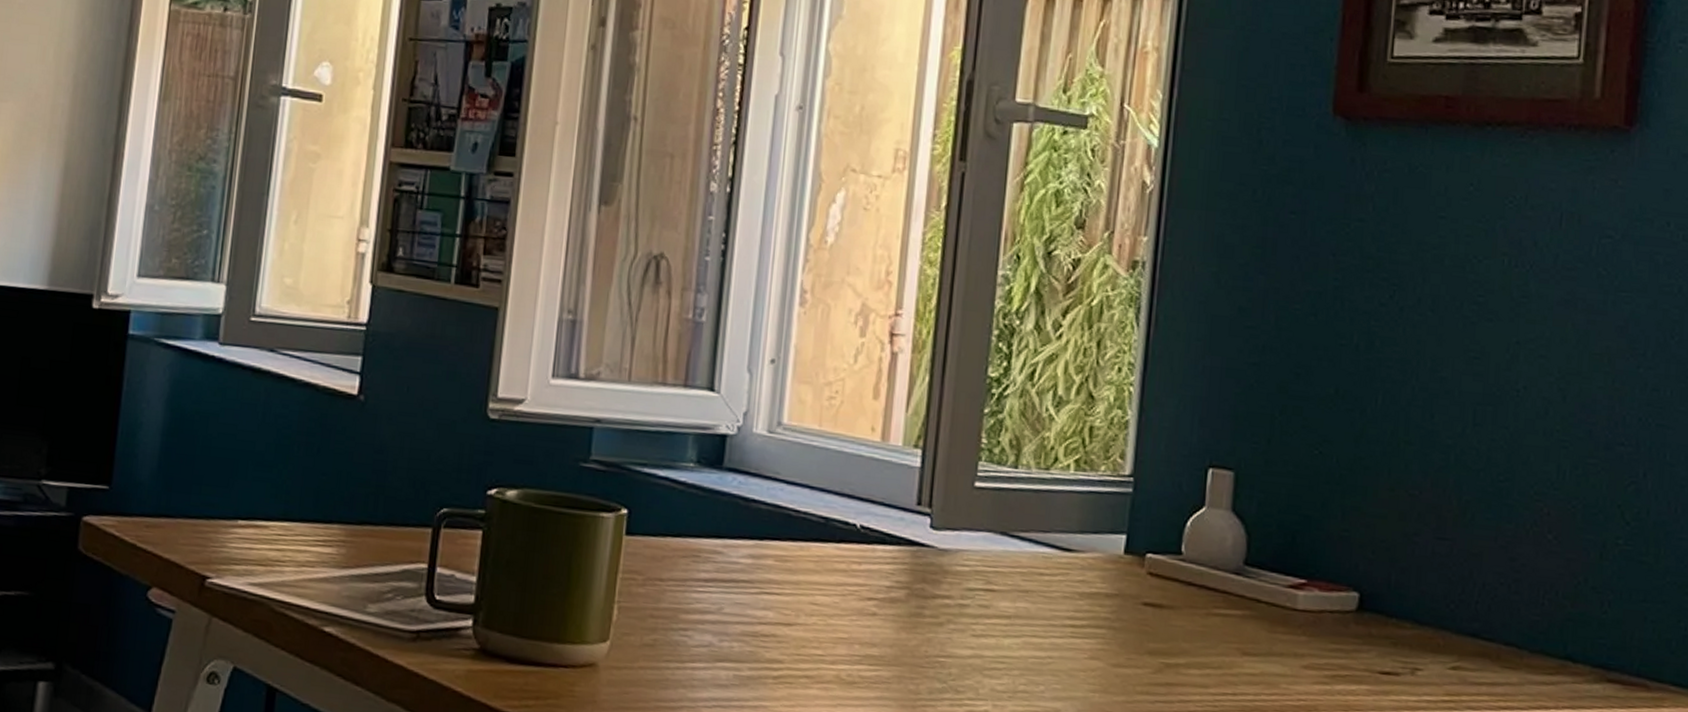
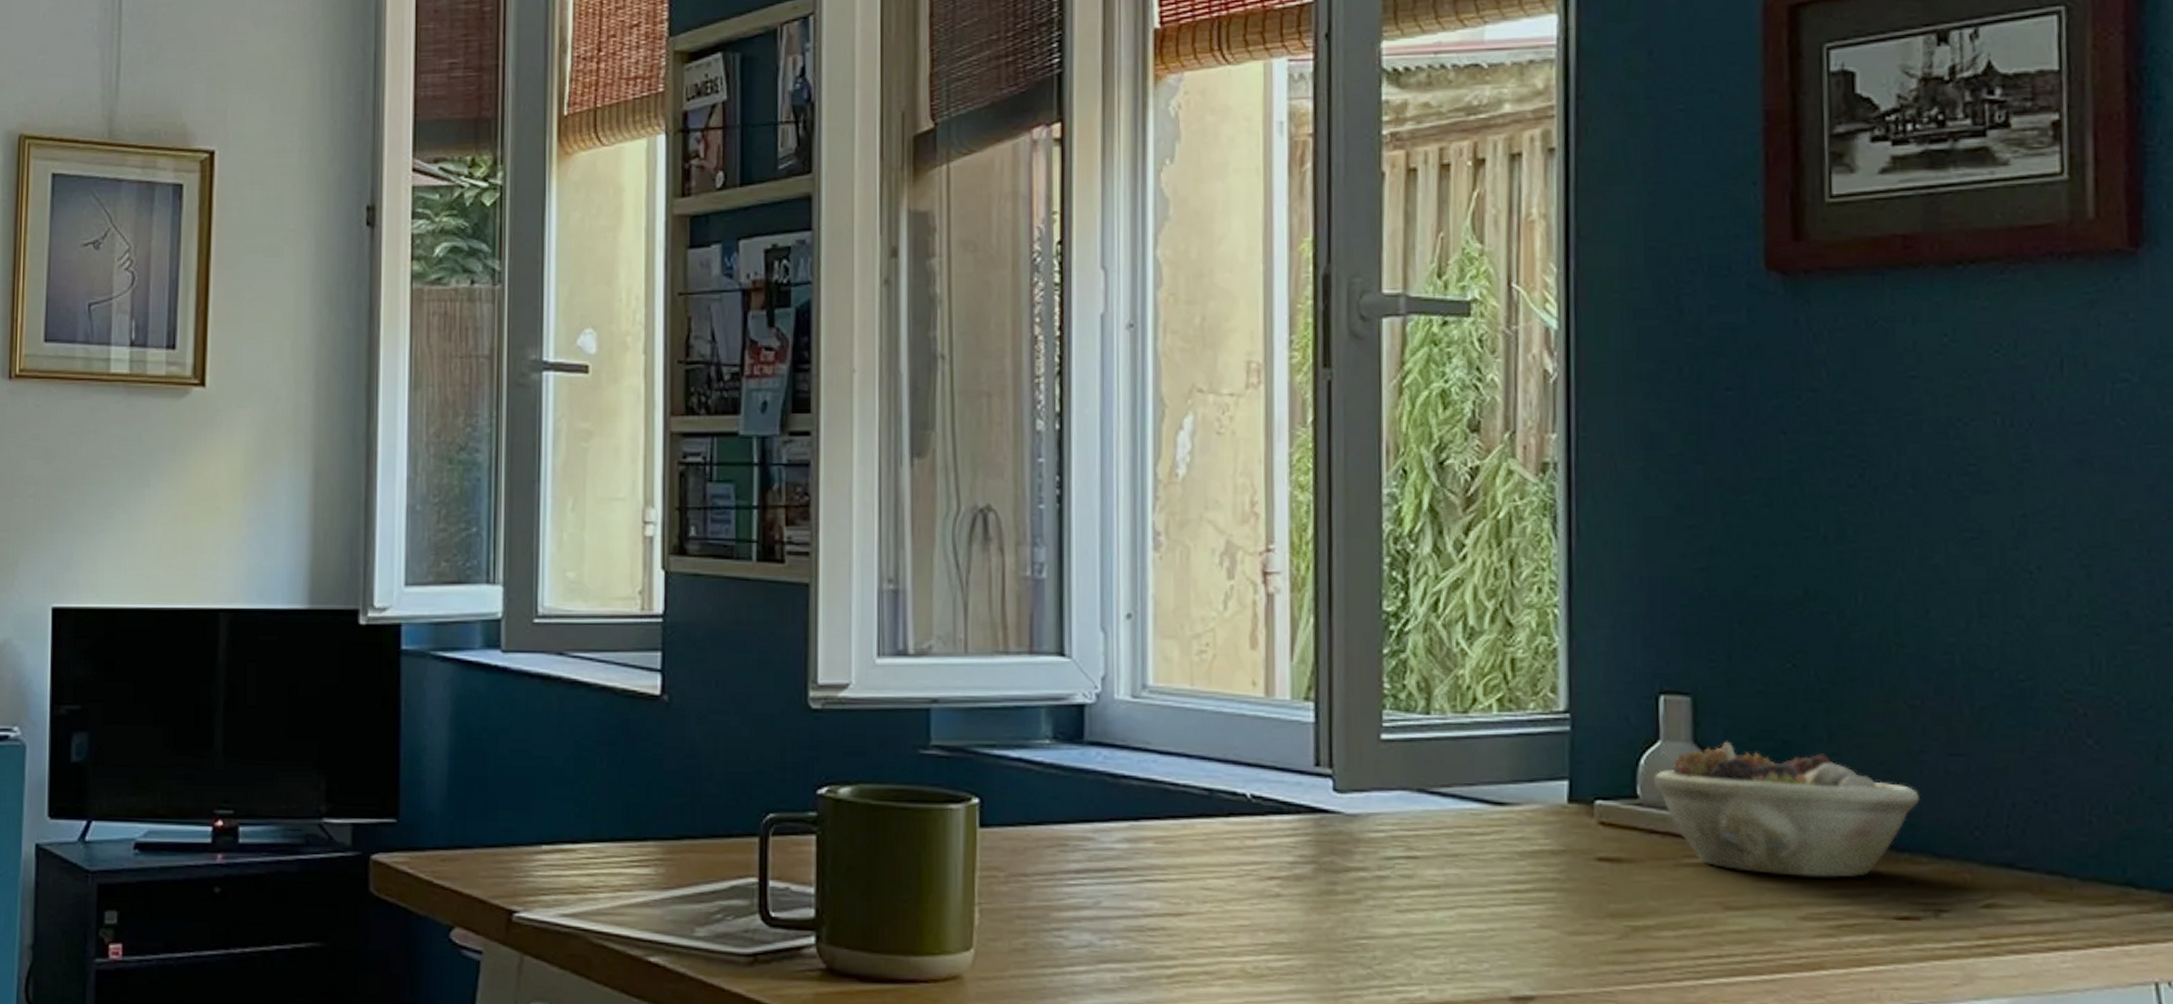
succulent planter: none [1196,513,1410,635] -> present [1653,742,1920,878]

